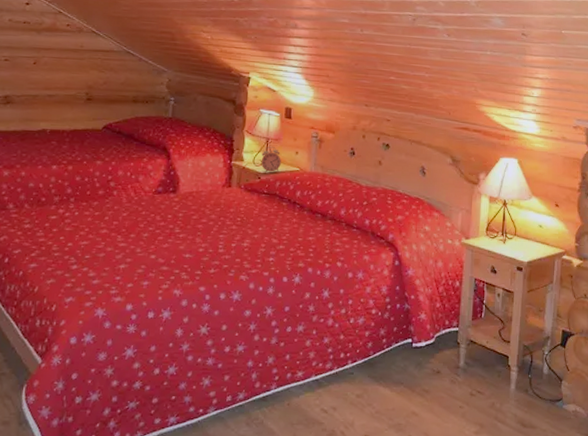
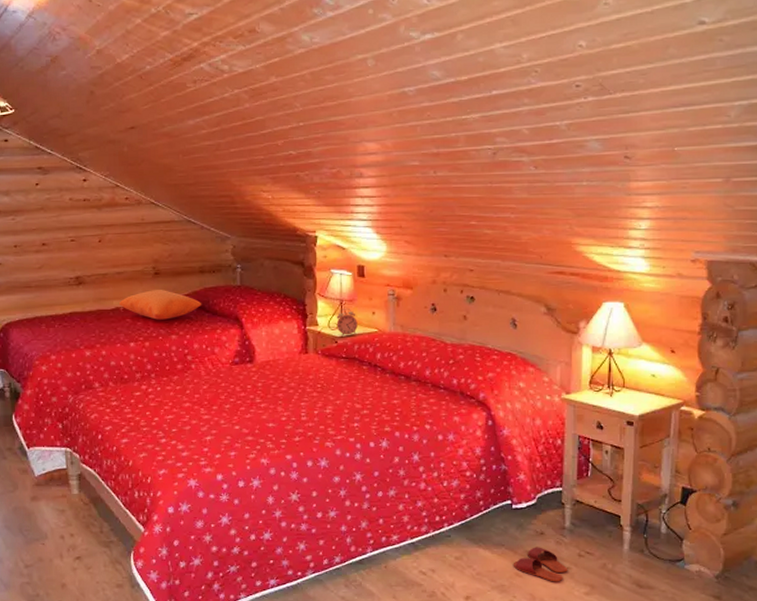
cushion: none [45,114,132,145] -> present [118,289,202,320]
slippers: none [410,385,461,421] -> present [513,547,568,582]

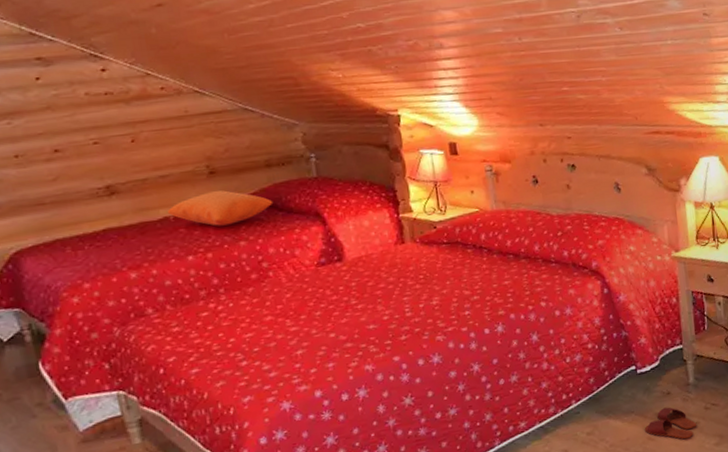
alarm clock: present [336,308,358,337] -> none [432,189,457,221]

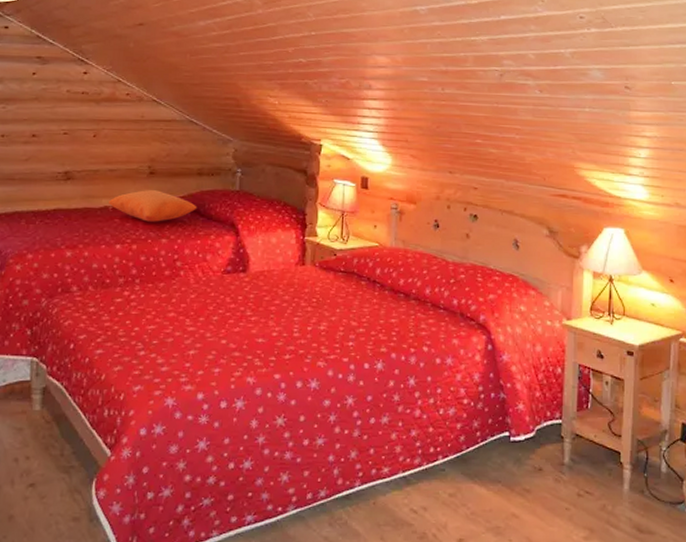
slippers: present [644,407,697,440] -> none [509,484,567,525]

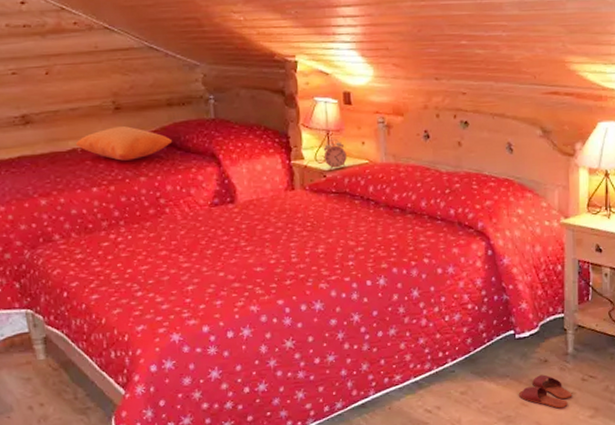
alarm clock: none [336,219,358,249] -> present [323,138,347,170]
slippers: none [509,484,567,525] -> present [518,374,573,409]

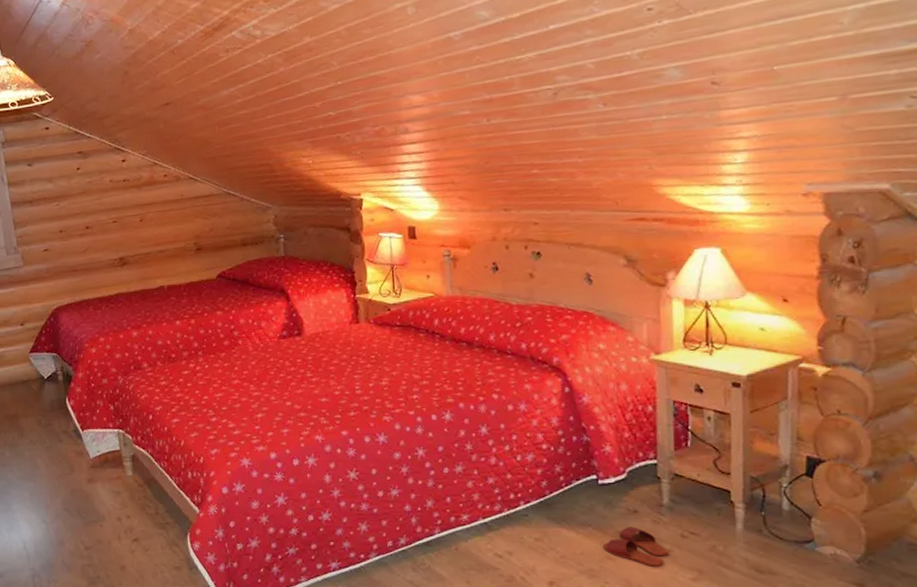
cushion: present [75,125,173,161] -> none [162,264,246,297]
alarm clock: present [323,138,347,170] -> none [387,272,412,303]

